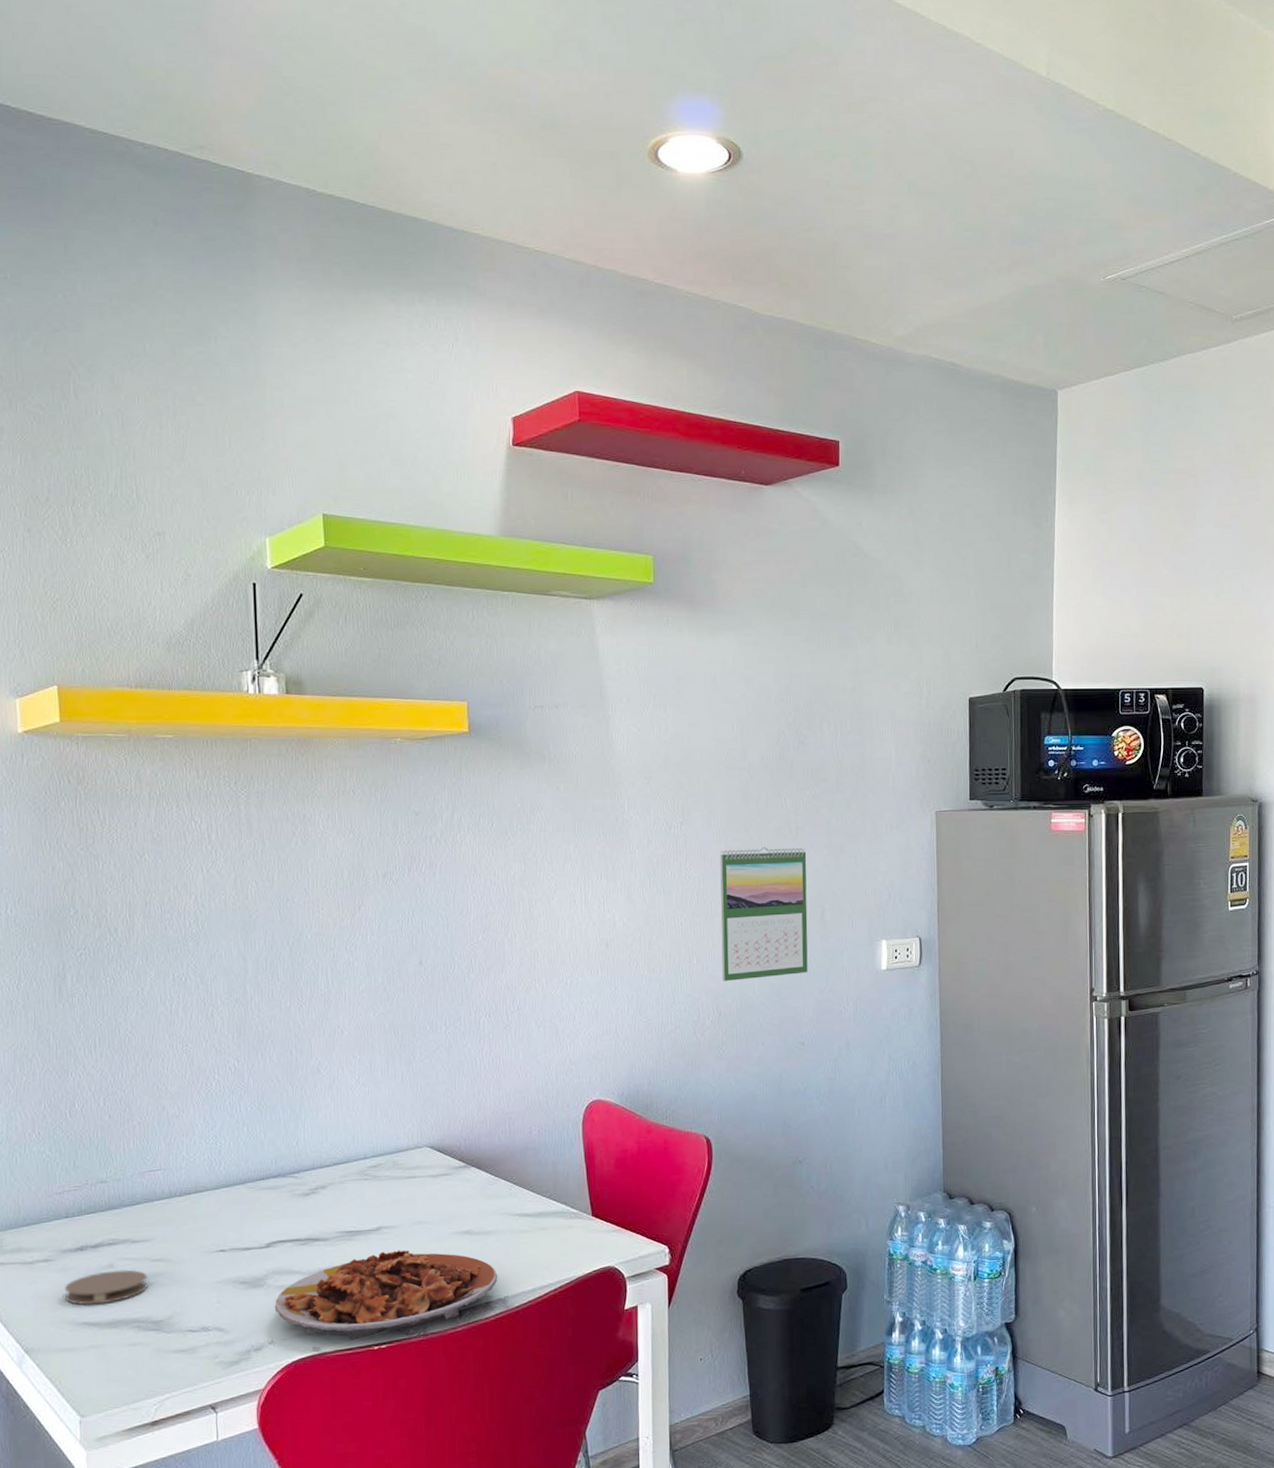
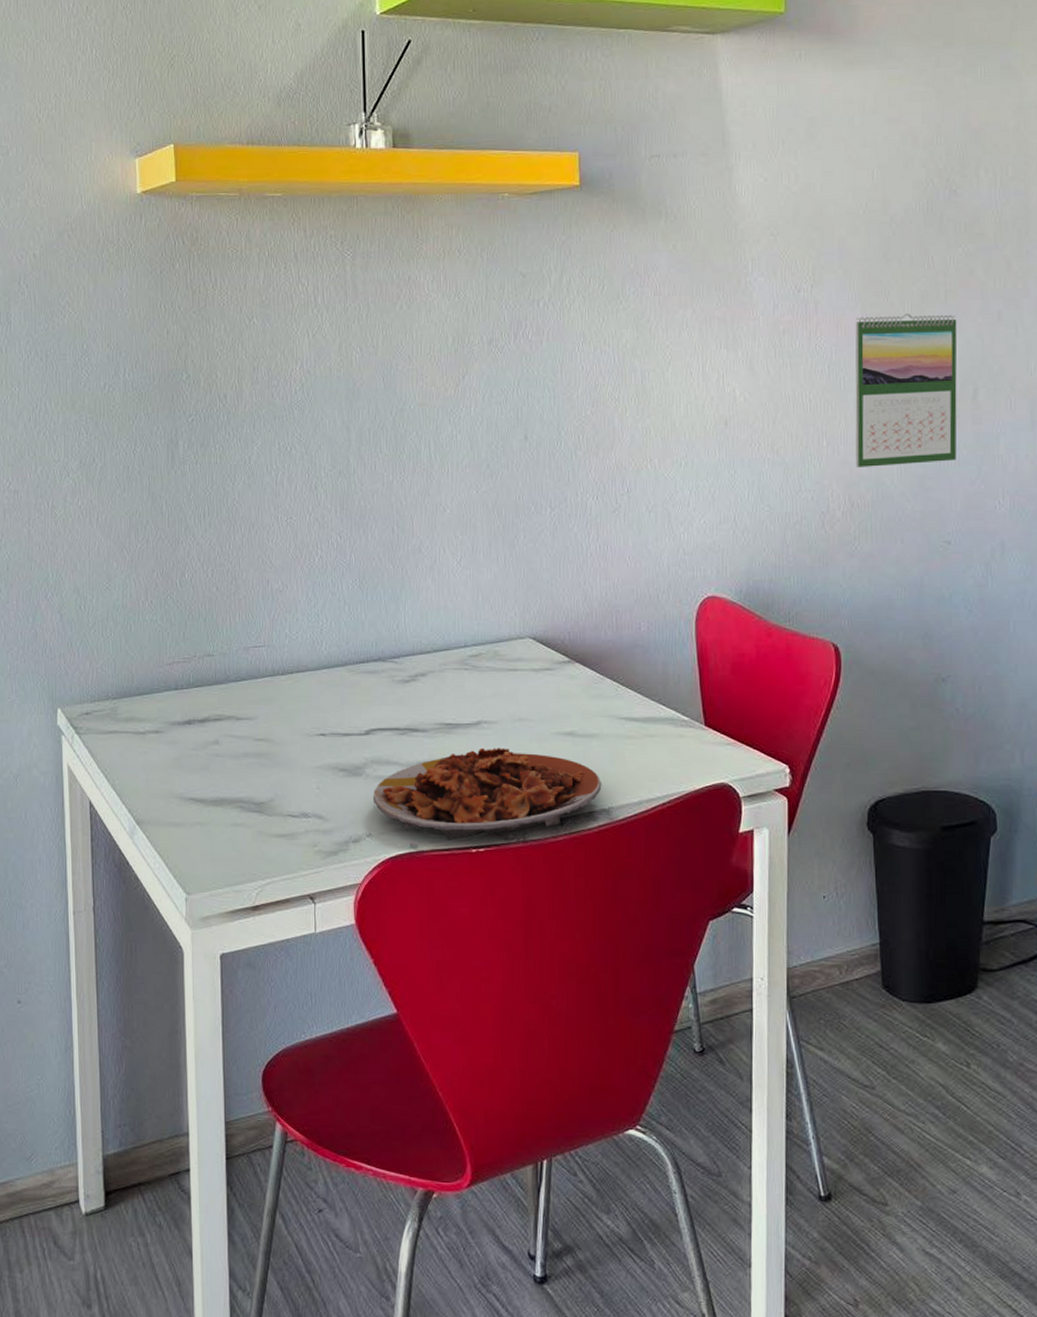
coaster: present [65,1269,148,1306] -> none [174,747,251,781]

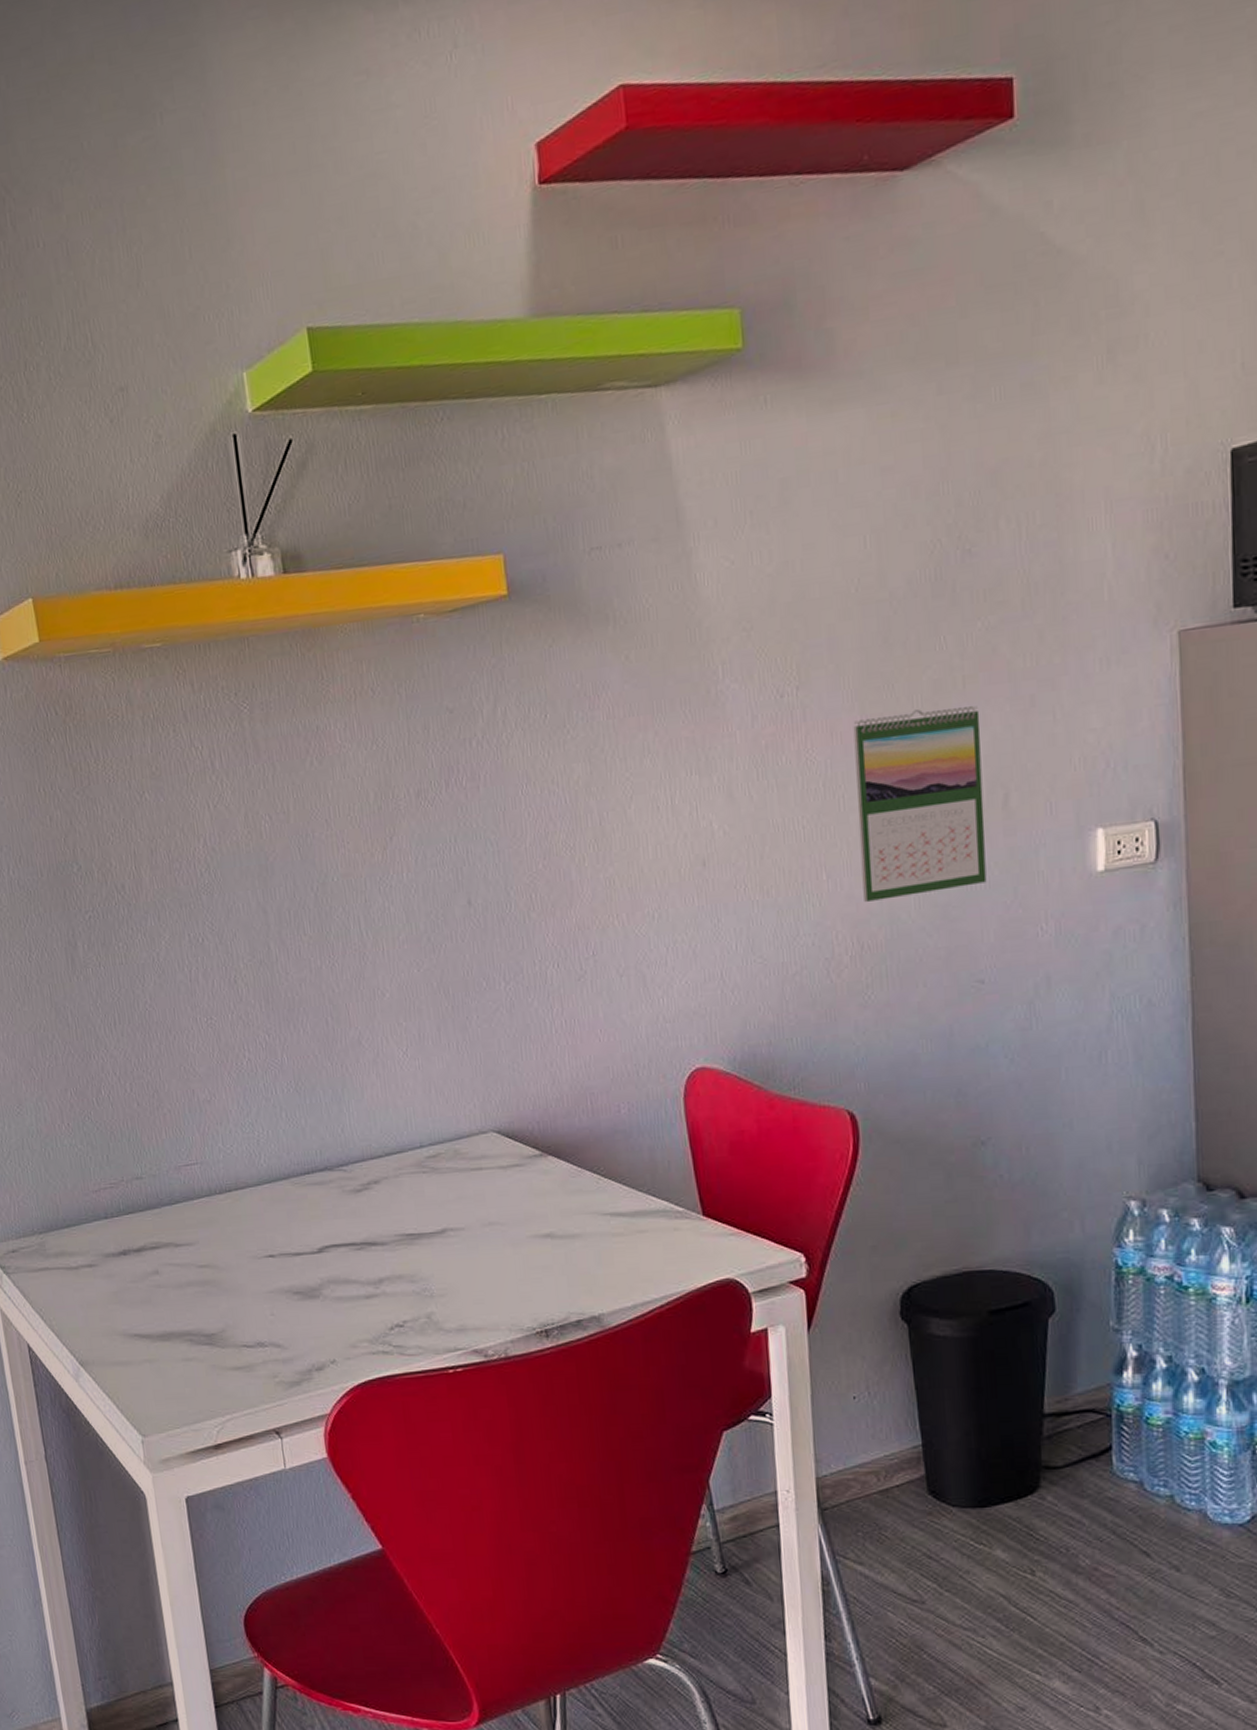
food plate: present [372,747,602,846] -> none [333,1256,590,1370]

